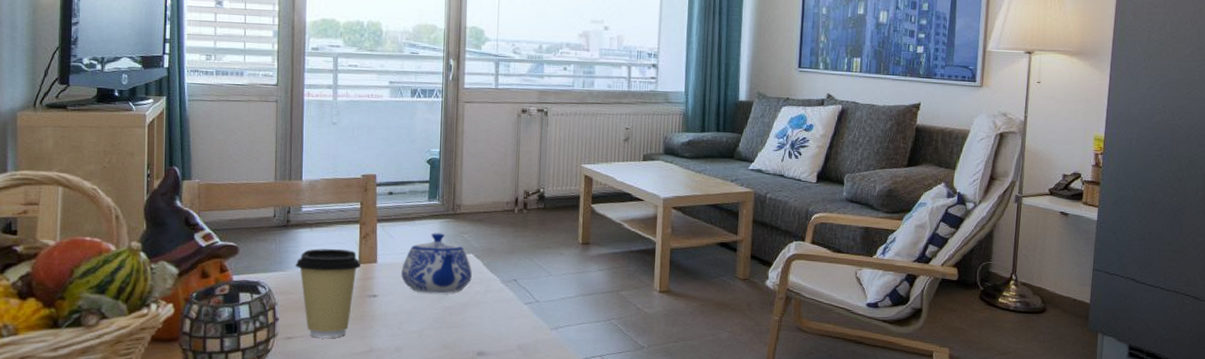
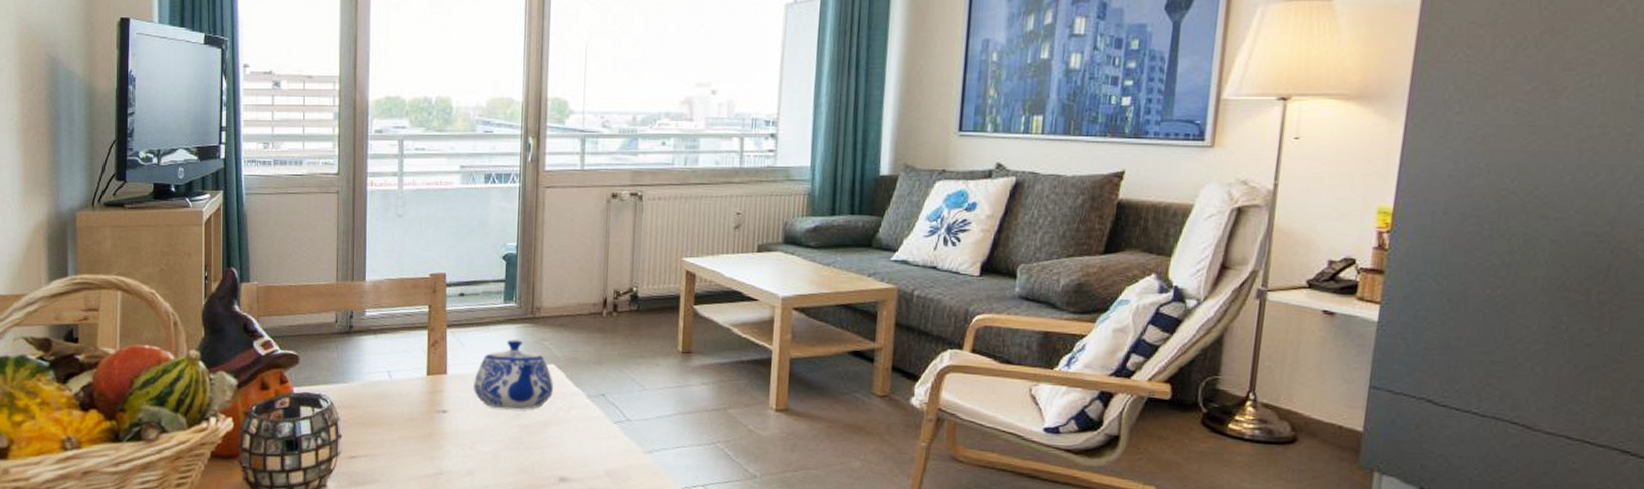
coffee cup: present [295,248,361,338] -> none [358,357,429,458]

